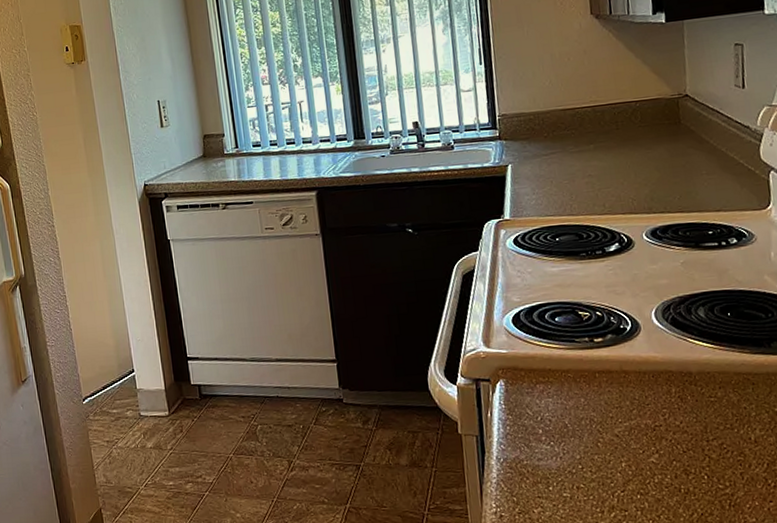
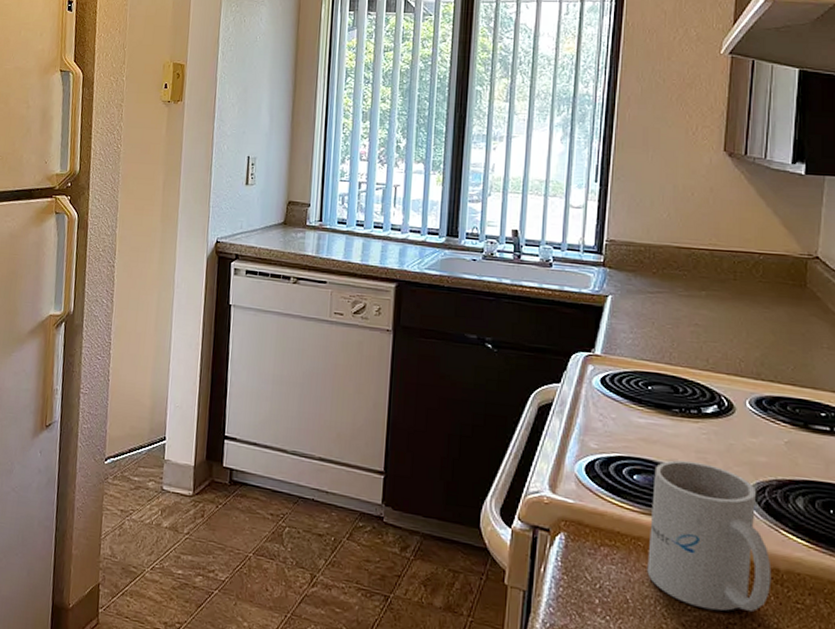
mug: none [572,295,687,419] -> present [647,460,772,613]

